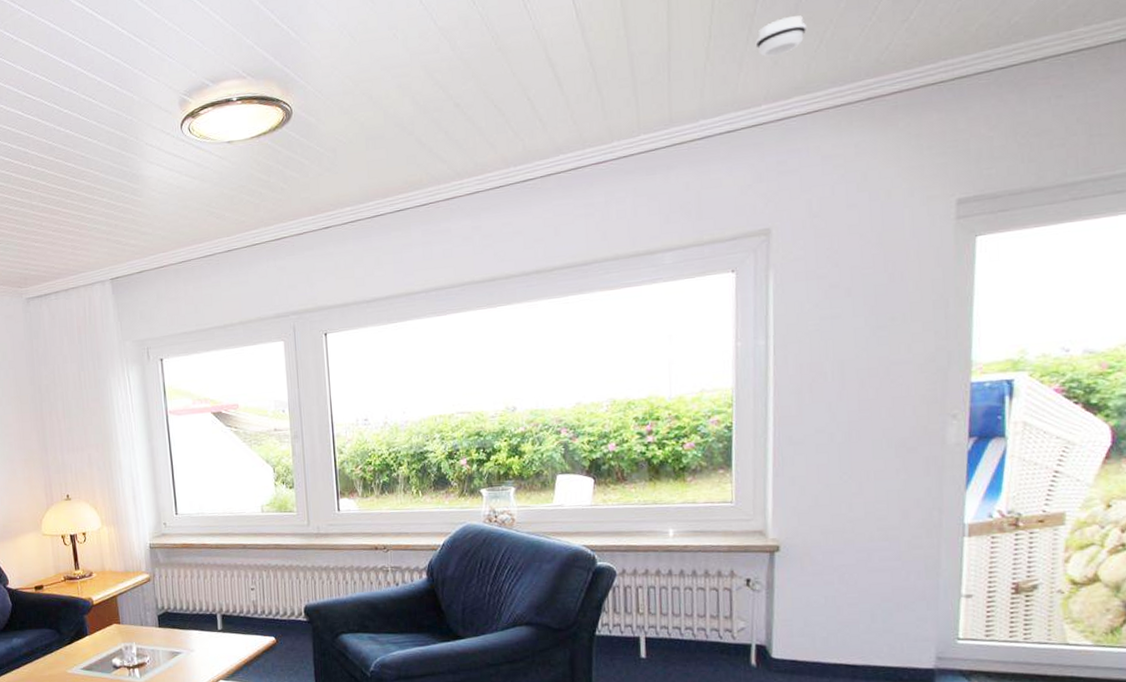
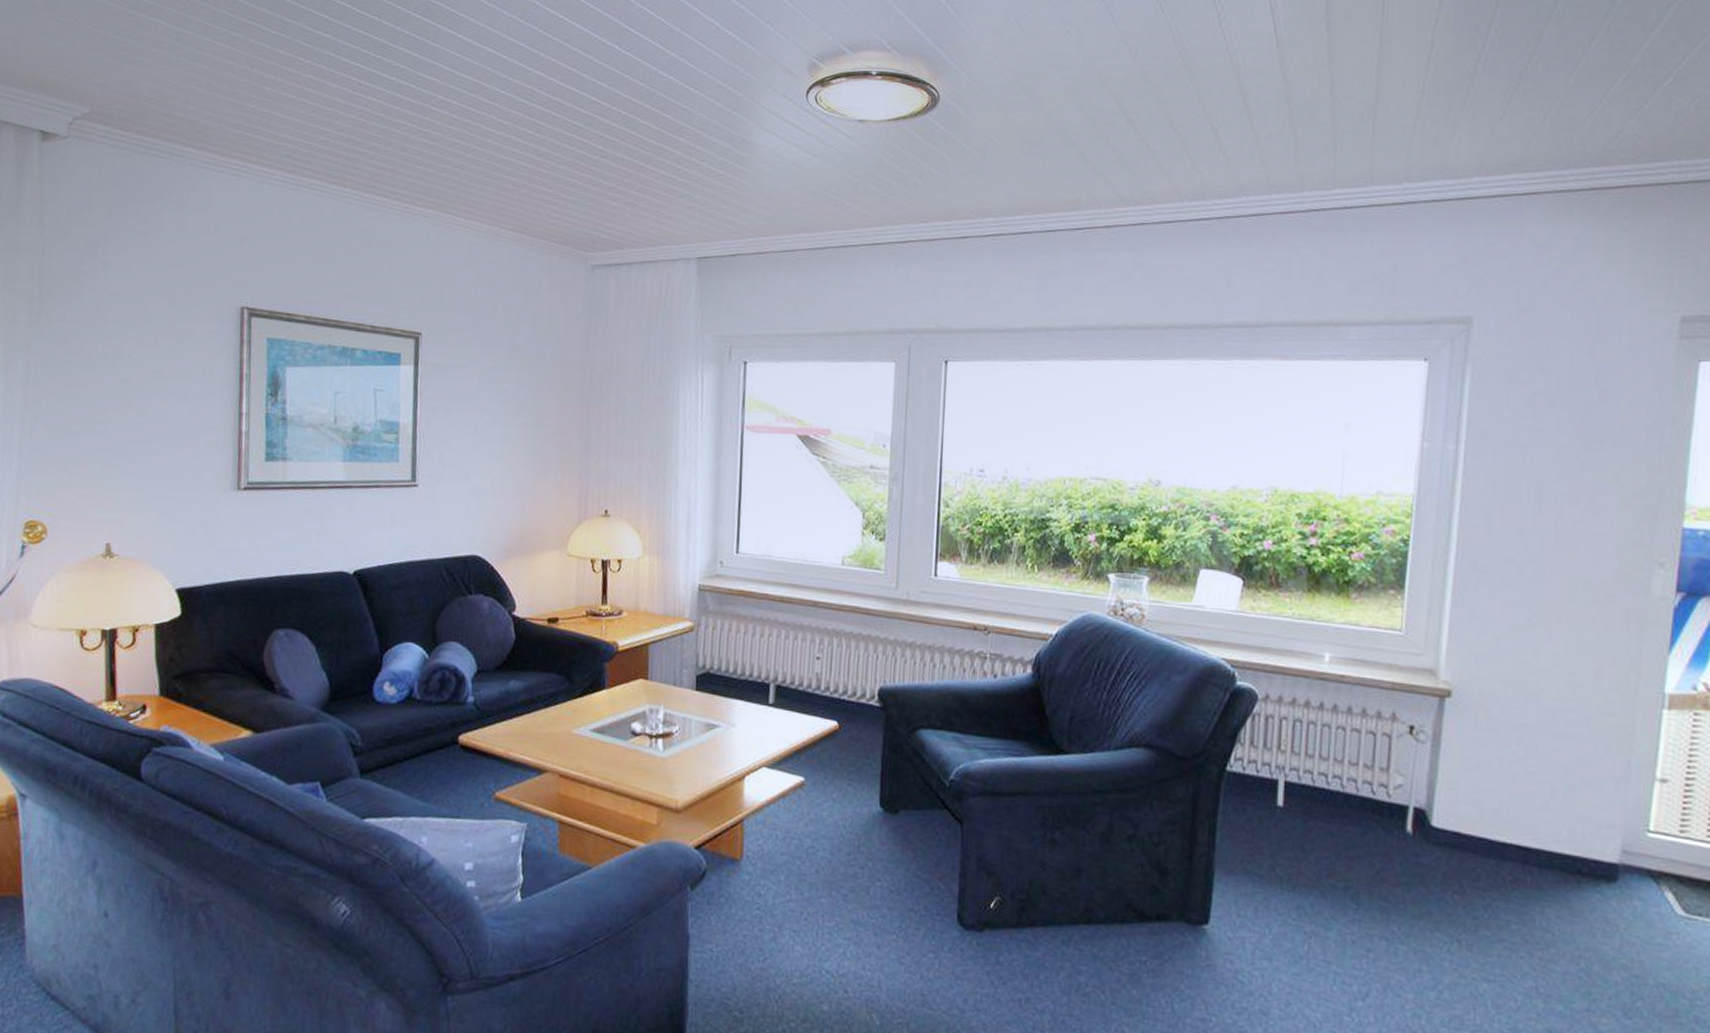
smoke detector: present [755,15,806,58] -> none [1472,84,1530,125]

